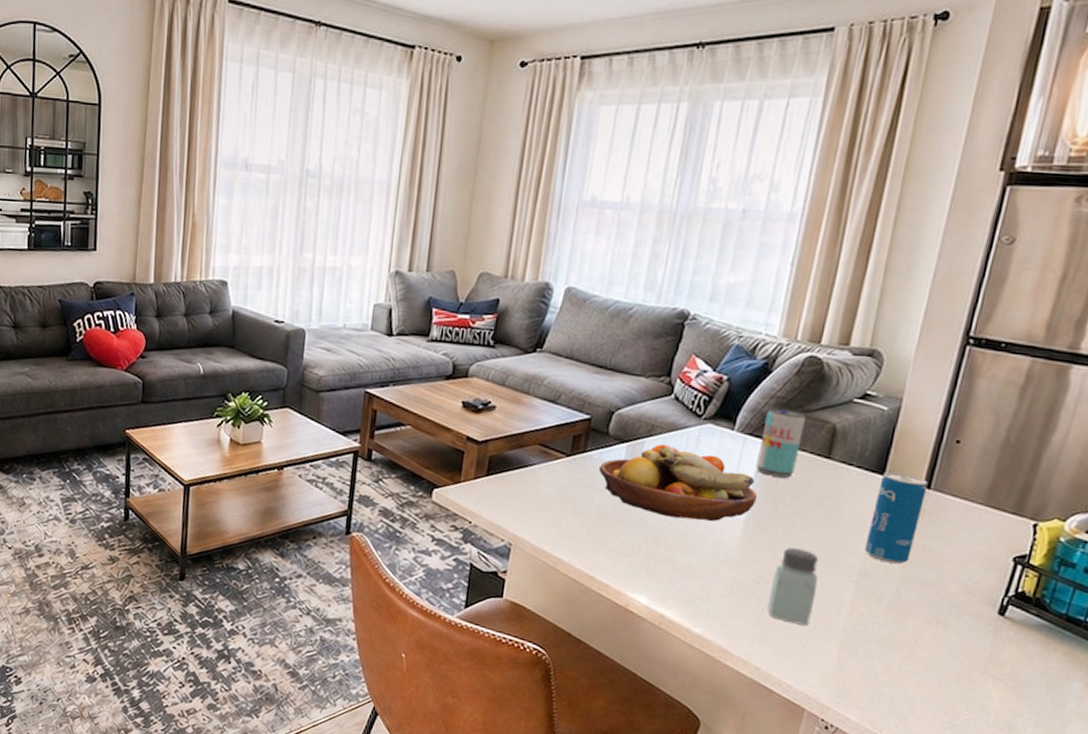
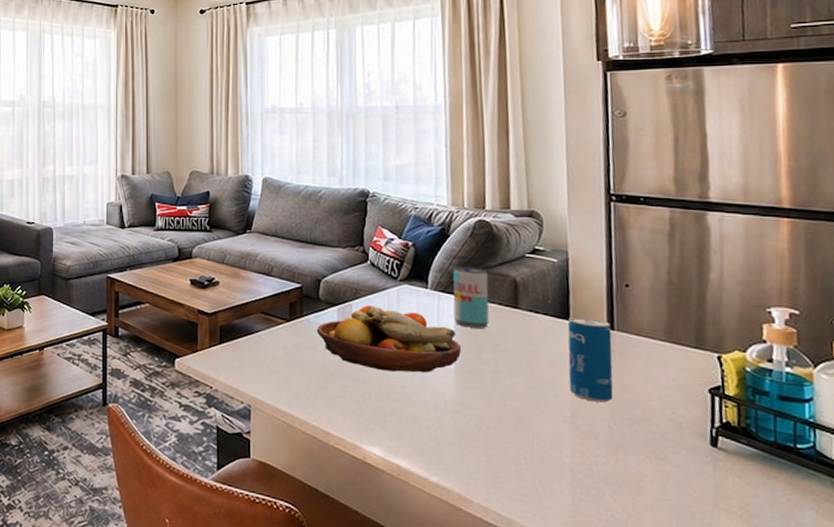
saltshaker: present [767,548,818,626] -> none [493,393,537,468]

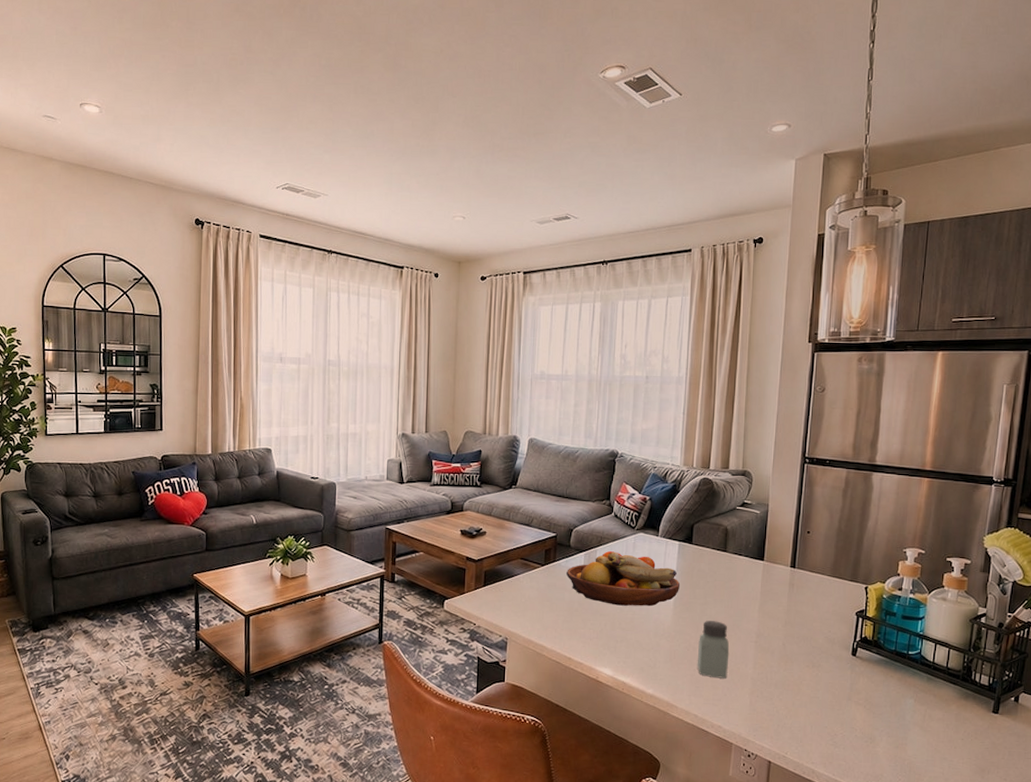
beverage can: present [453,266,489,328] -> none [677,517,706,569]
saltshaker: none [493,393,537,468] -> present [697,621,730,679]
beverage can: present [567,317,614,403] -> none [757,558,793,625]

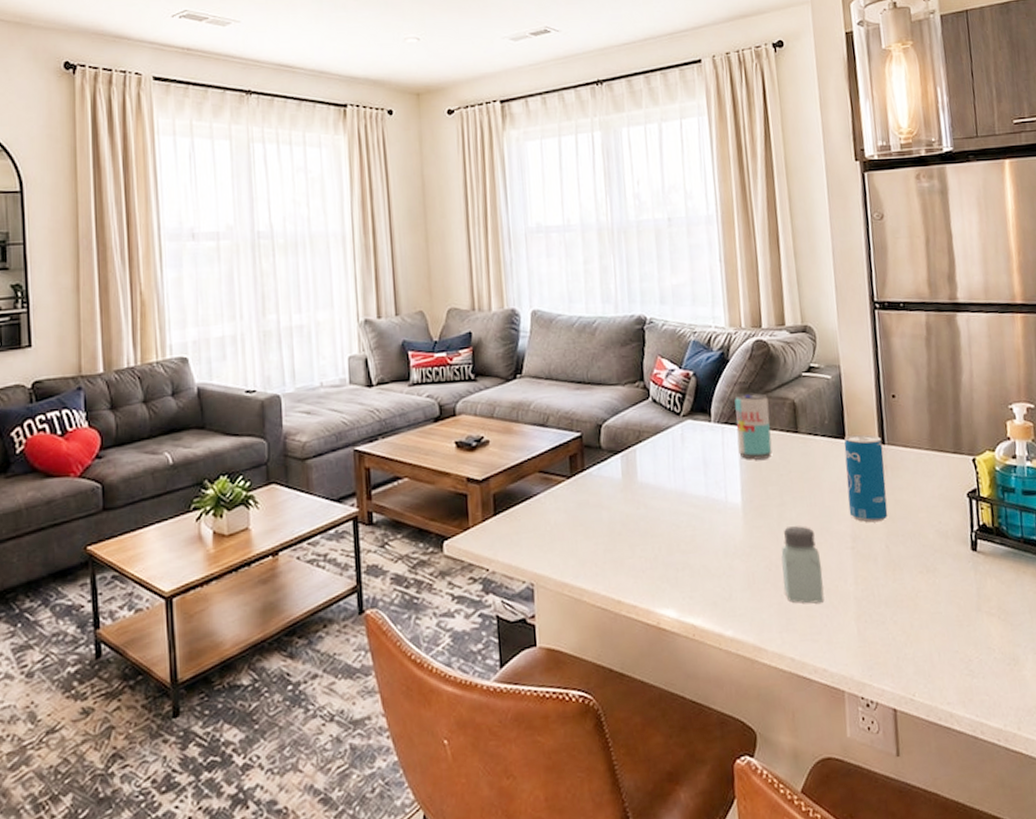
fruit bowl: present [565,551,681,607] -> none [599,448,748,521]
beverage can: none [677,517,706,569] -> present [735,392,772,460]
beverage can: none [757,558,793,625] -> present [844,434,888,523]

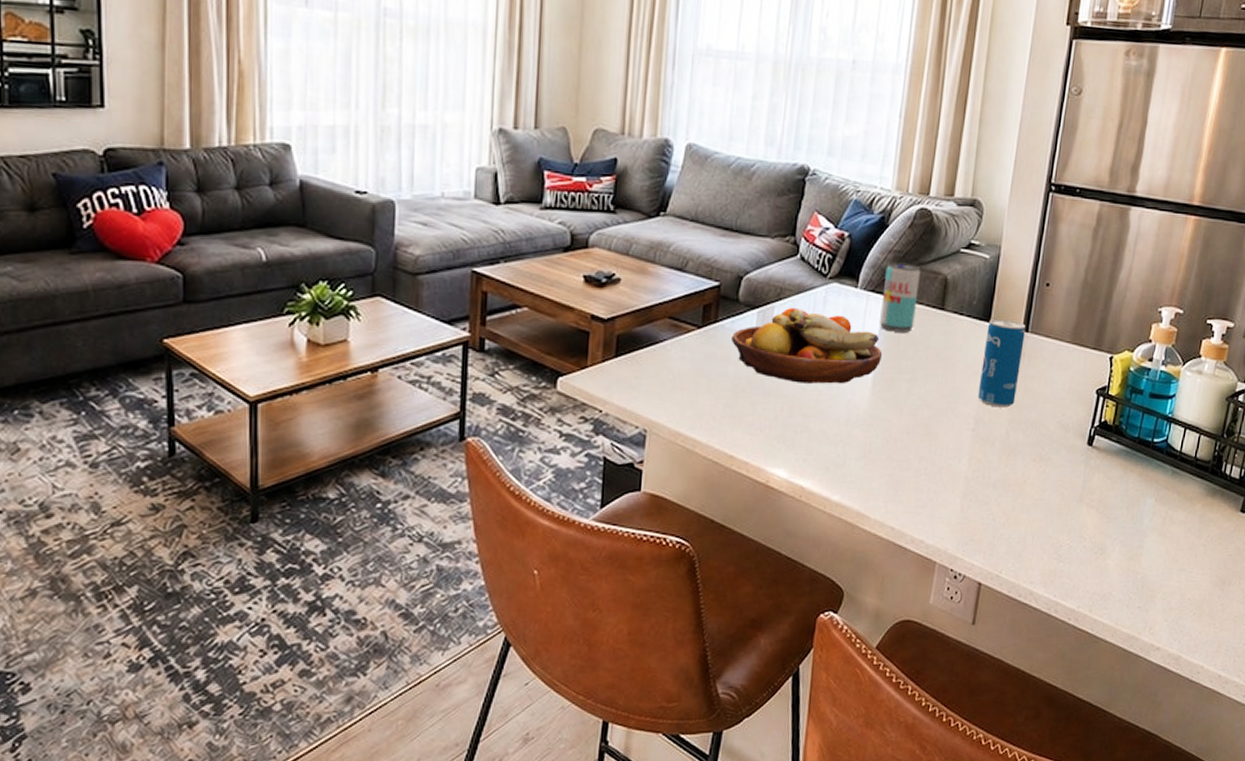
fruit bowl: none [599,448,748,521] -> present [730,308,883,384]
saltshaker: present [781,526,825,604] -> none [897,402,940,479]

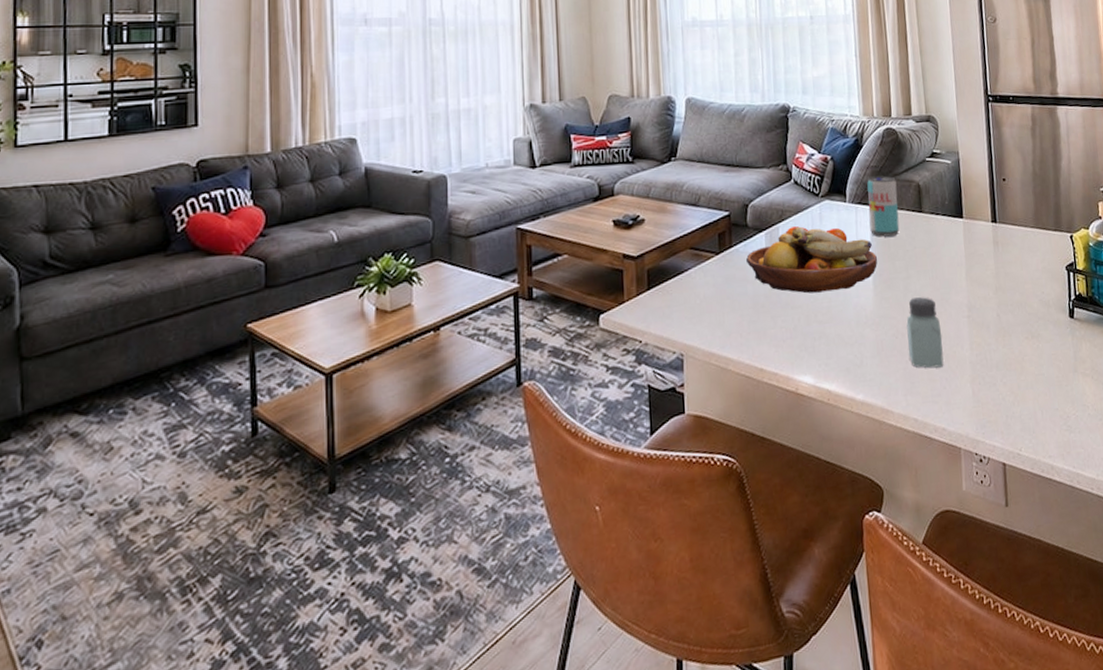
saltshaker: none [897,402,940,479] -> present [906,297,944,368]
beverage can: present [977,319,1026,408] -> none [961,214,999,294]

